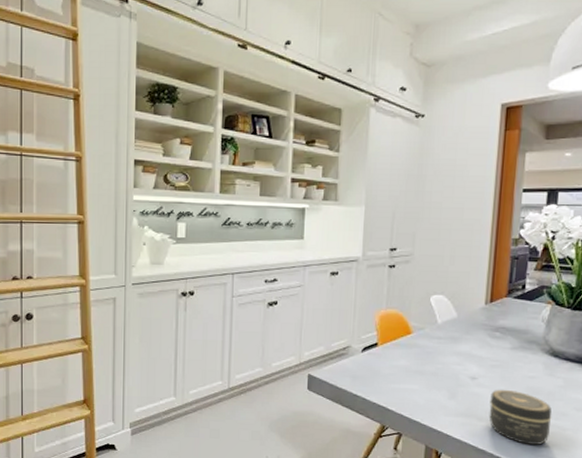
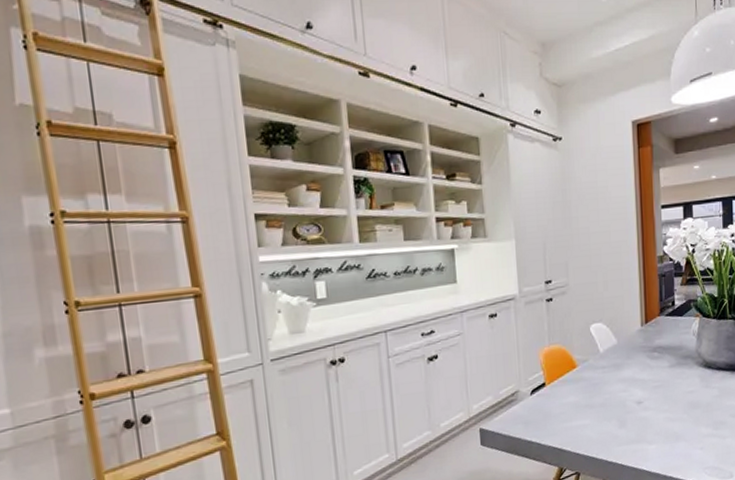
jar: present [489,389,552,446] -> none [657,408,713,460]

